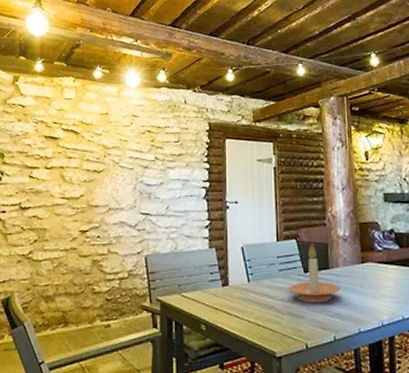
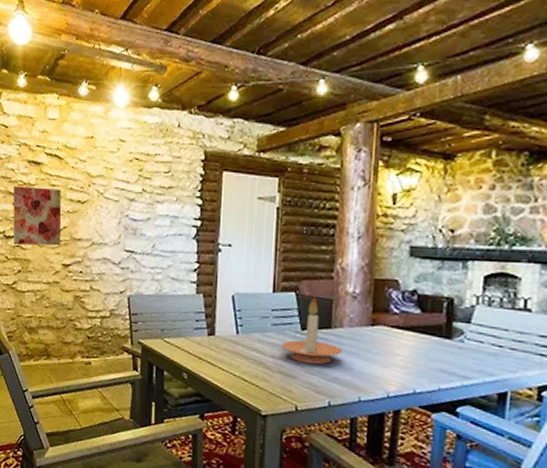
wall art: none [29,159,79,216] -> present [13,186,62,246]

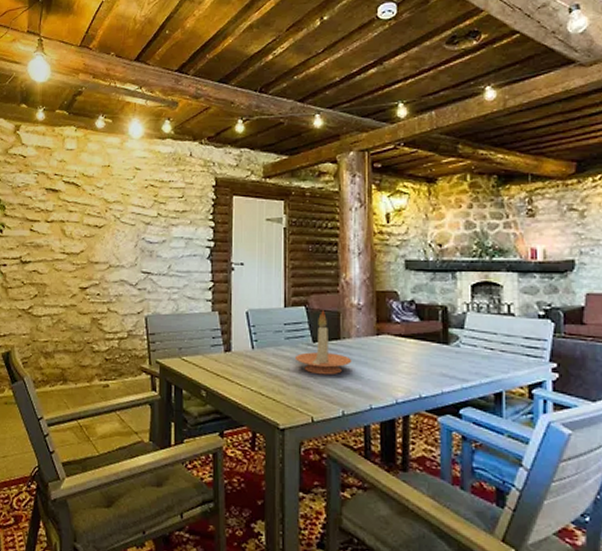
wall art: present [13,186,62,246] -> none [30,212,79,270]

